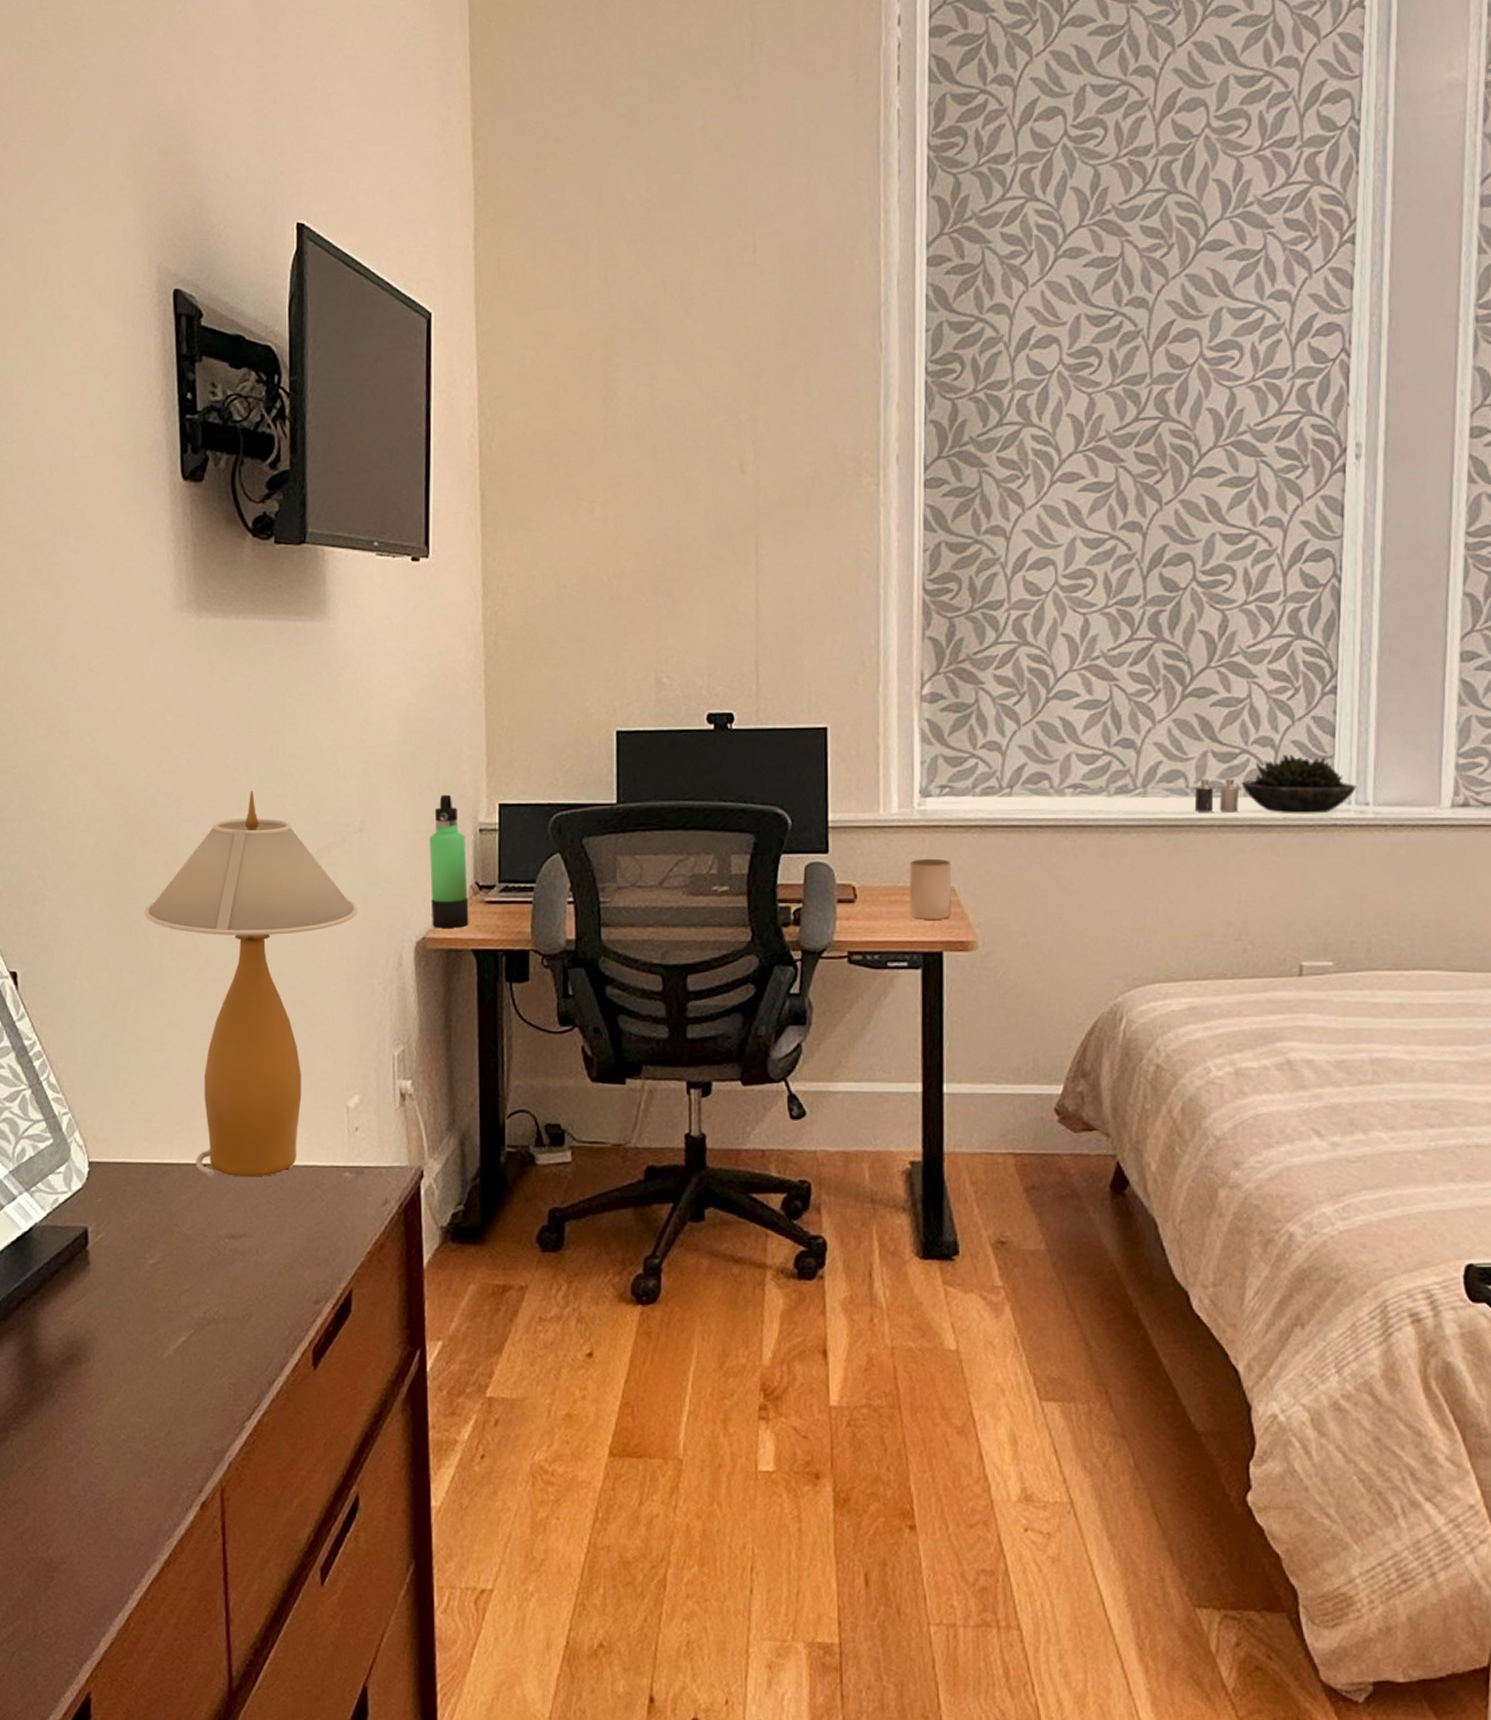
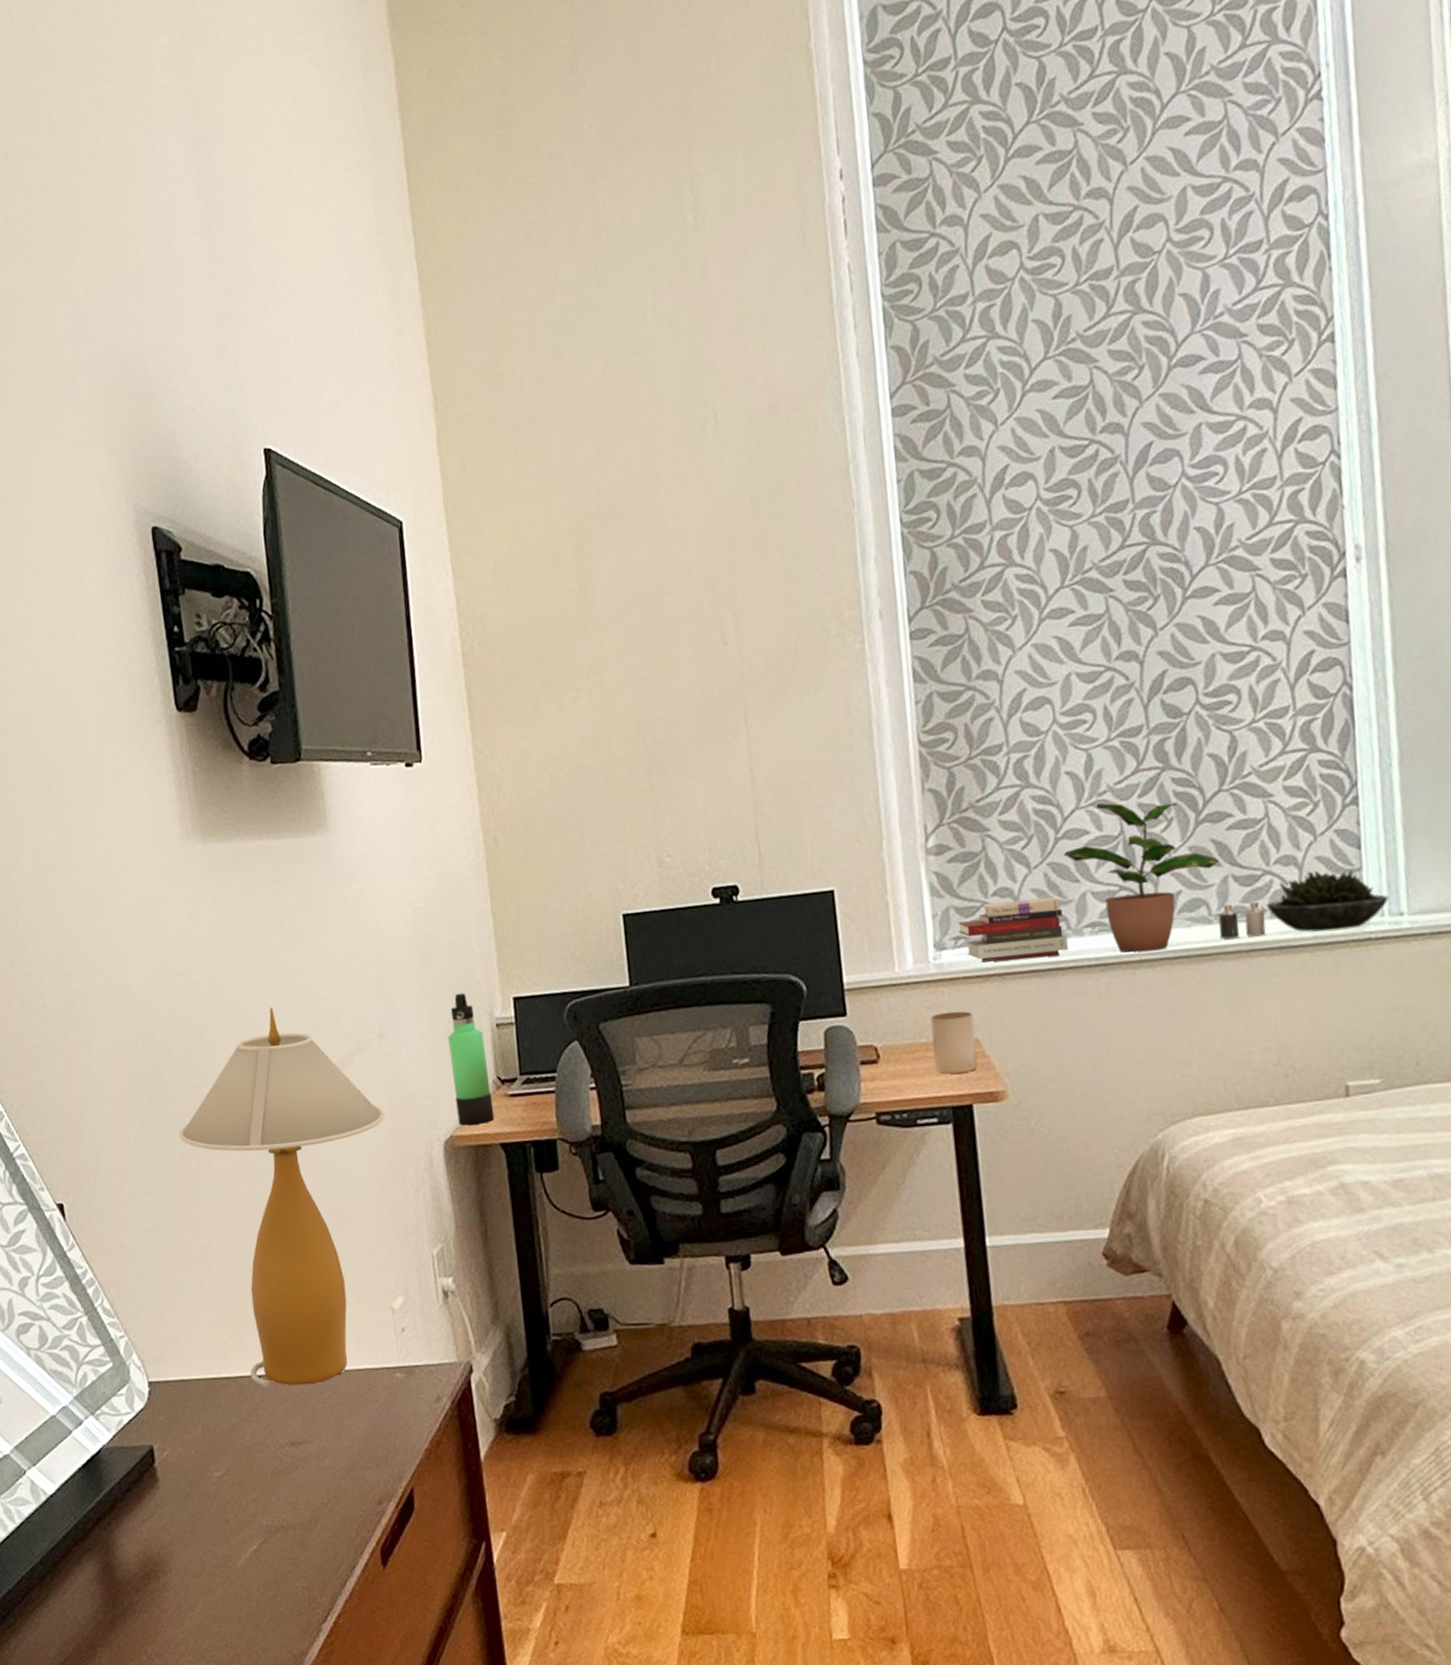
books: none [945,754,1050,814] -> present [958,896,1069,963]
potted plant: none [1053,668,1202,817] -> present [1063,803,1220,953]

